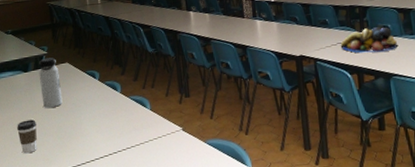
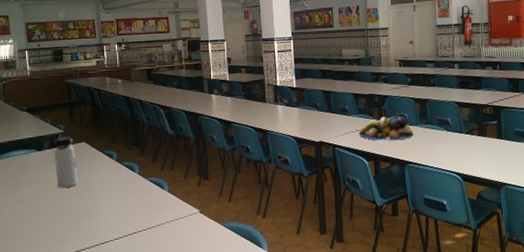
coffee cup: present [17,119,37,154] -> none [29,199,49,234]

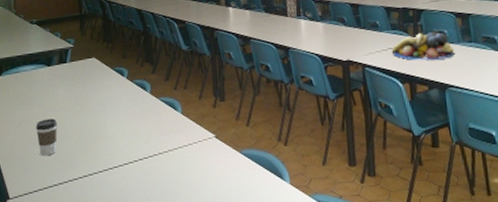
coffee cup: none [29,199,49,234] -> present [36,118,57,156]
water bottle: present [54,136,78,189] -> none [63,51,87,107]

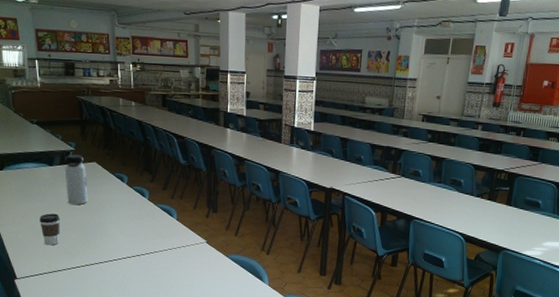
water bottle: none [63,51,87,107] -> present [64,154,88,205]
fruit bowl: present [391,32,455,61] -> none [370,170,425,196]

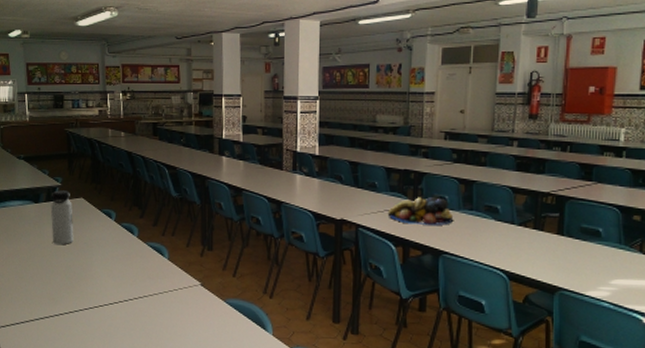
coffee cup: present [40,213,60,246] -> none [23,254,44,290]
fruit bowl: none [370,170,425,196] -> present [388,197,454,226]

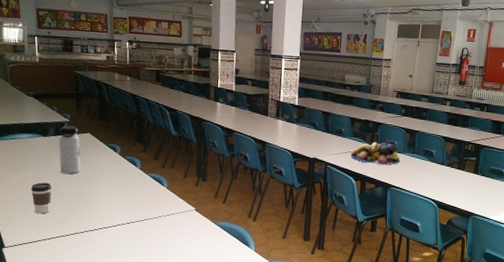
coffee cup: none [23,254,44,290] -> present [31,182,52,214]

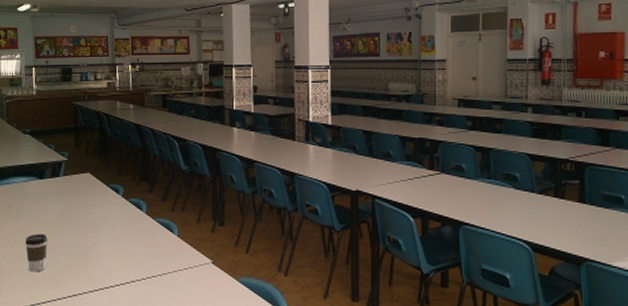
water bottle: present [58,125,81,175] -> none [55,165,80,223]
fruit bowl: present [350,142,400,165] -> none [404,166,472,196]

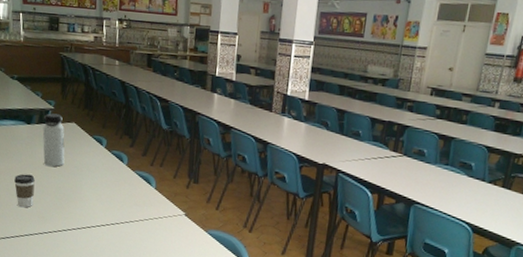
water bottle: none [55,165,80,223] -> present [42,113,65,167]

